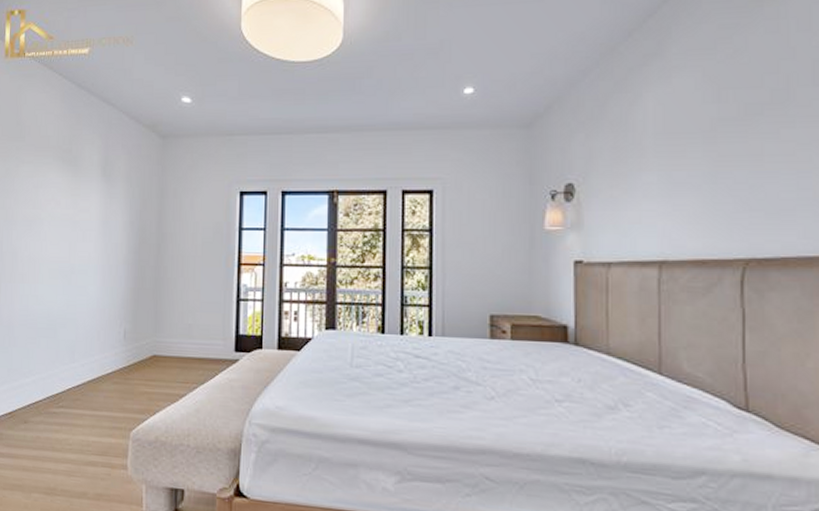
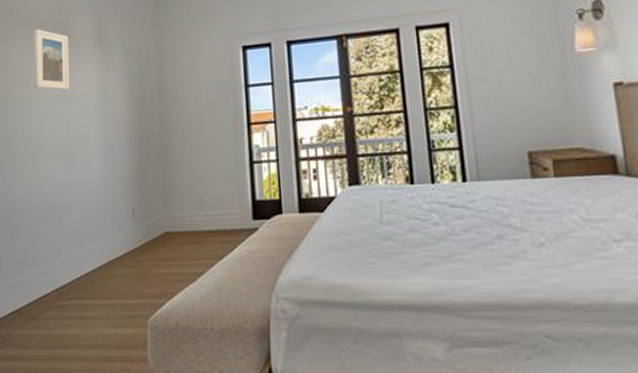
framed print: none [40,154,76,215] -> present [33,28,70,90]

